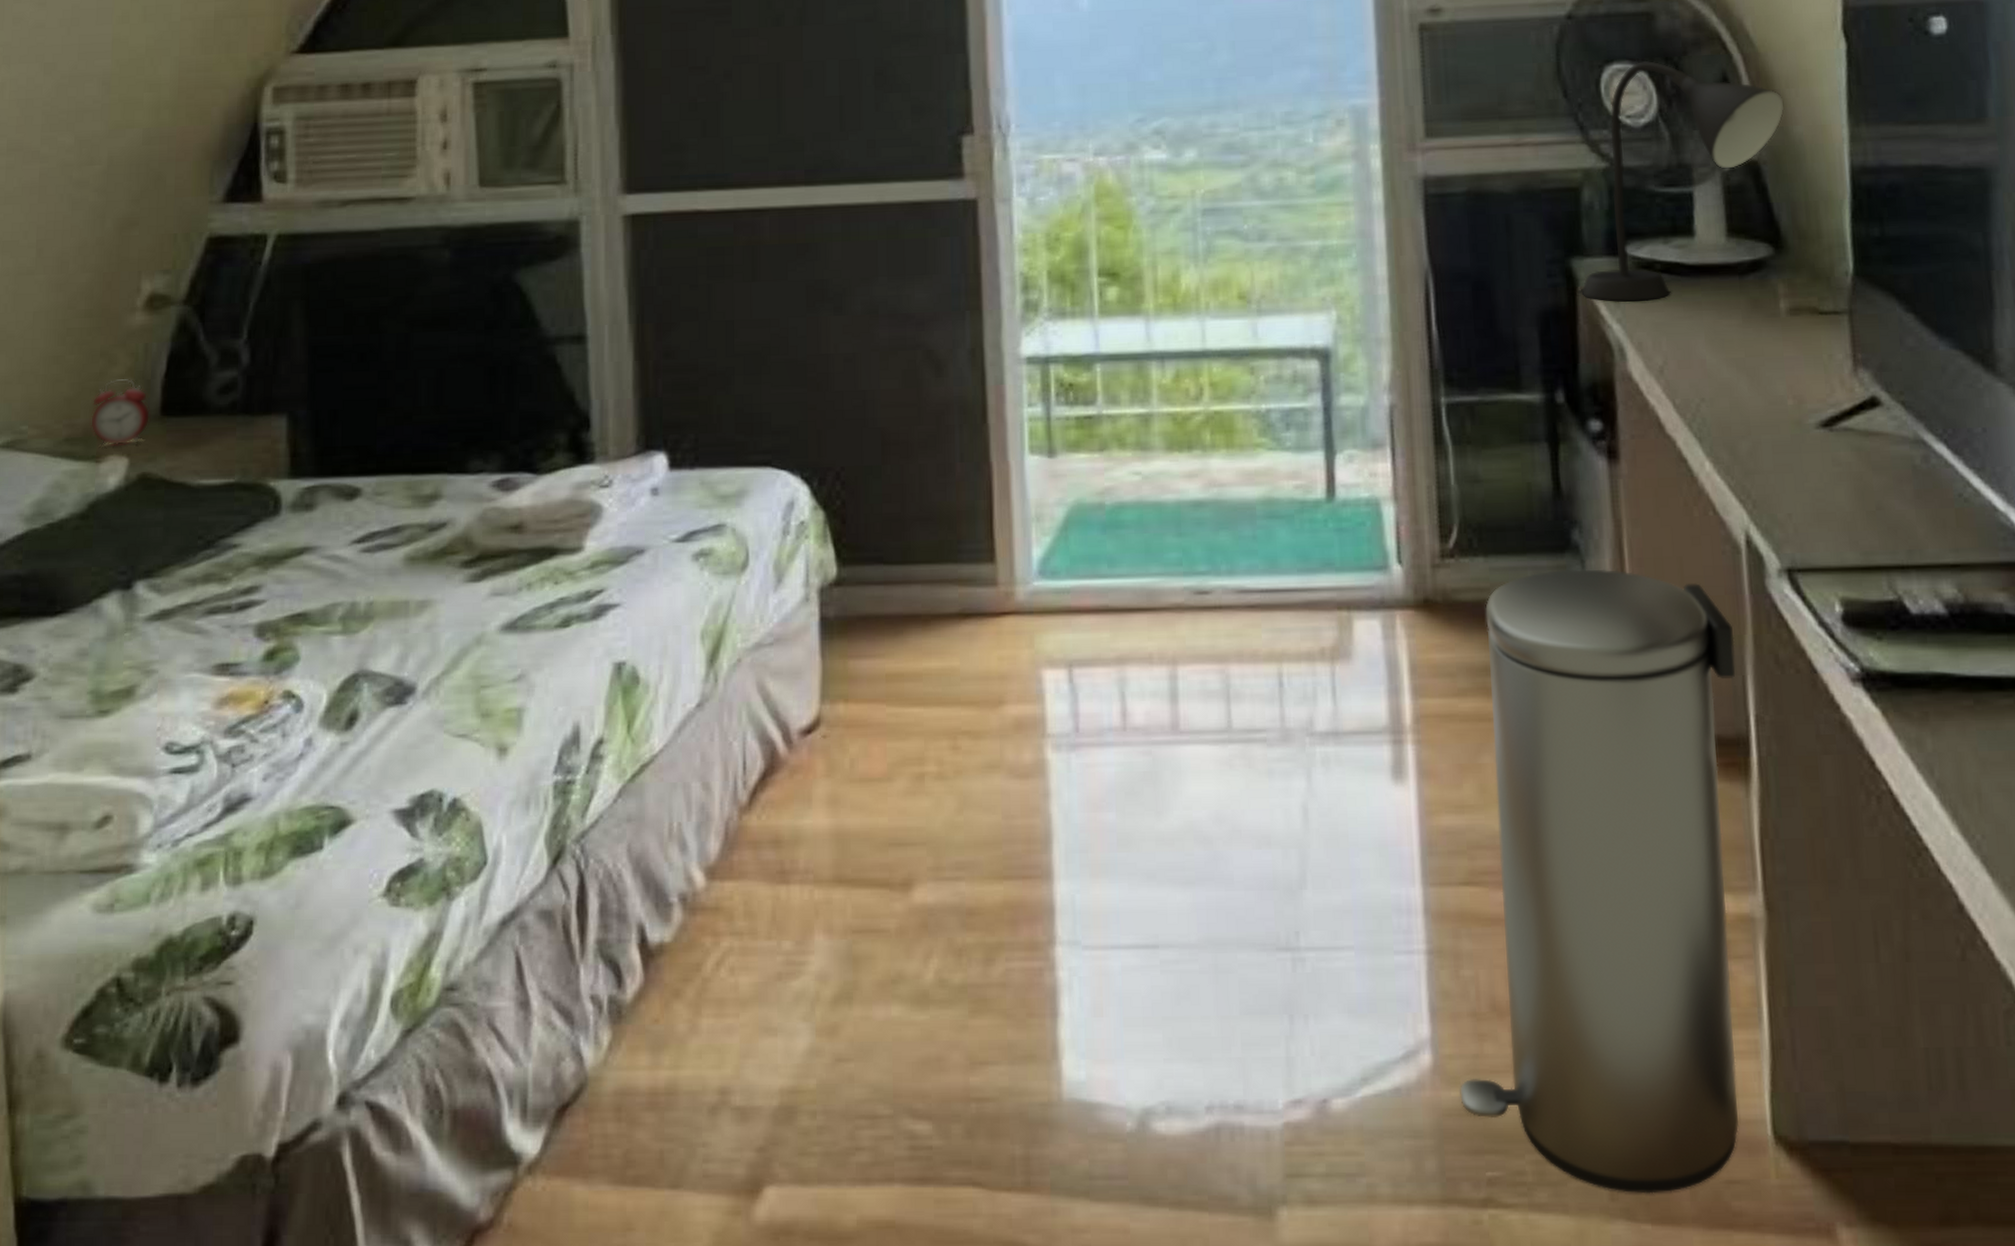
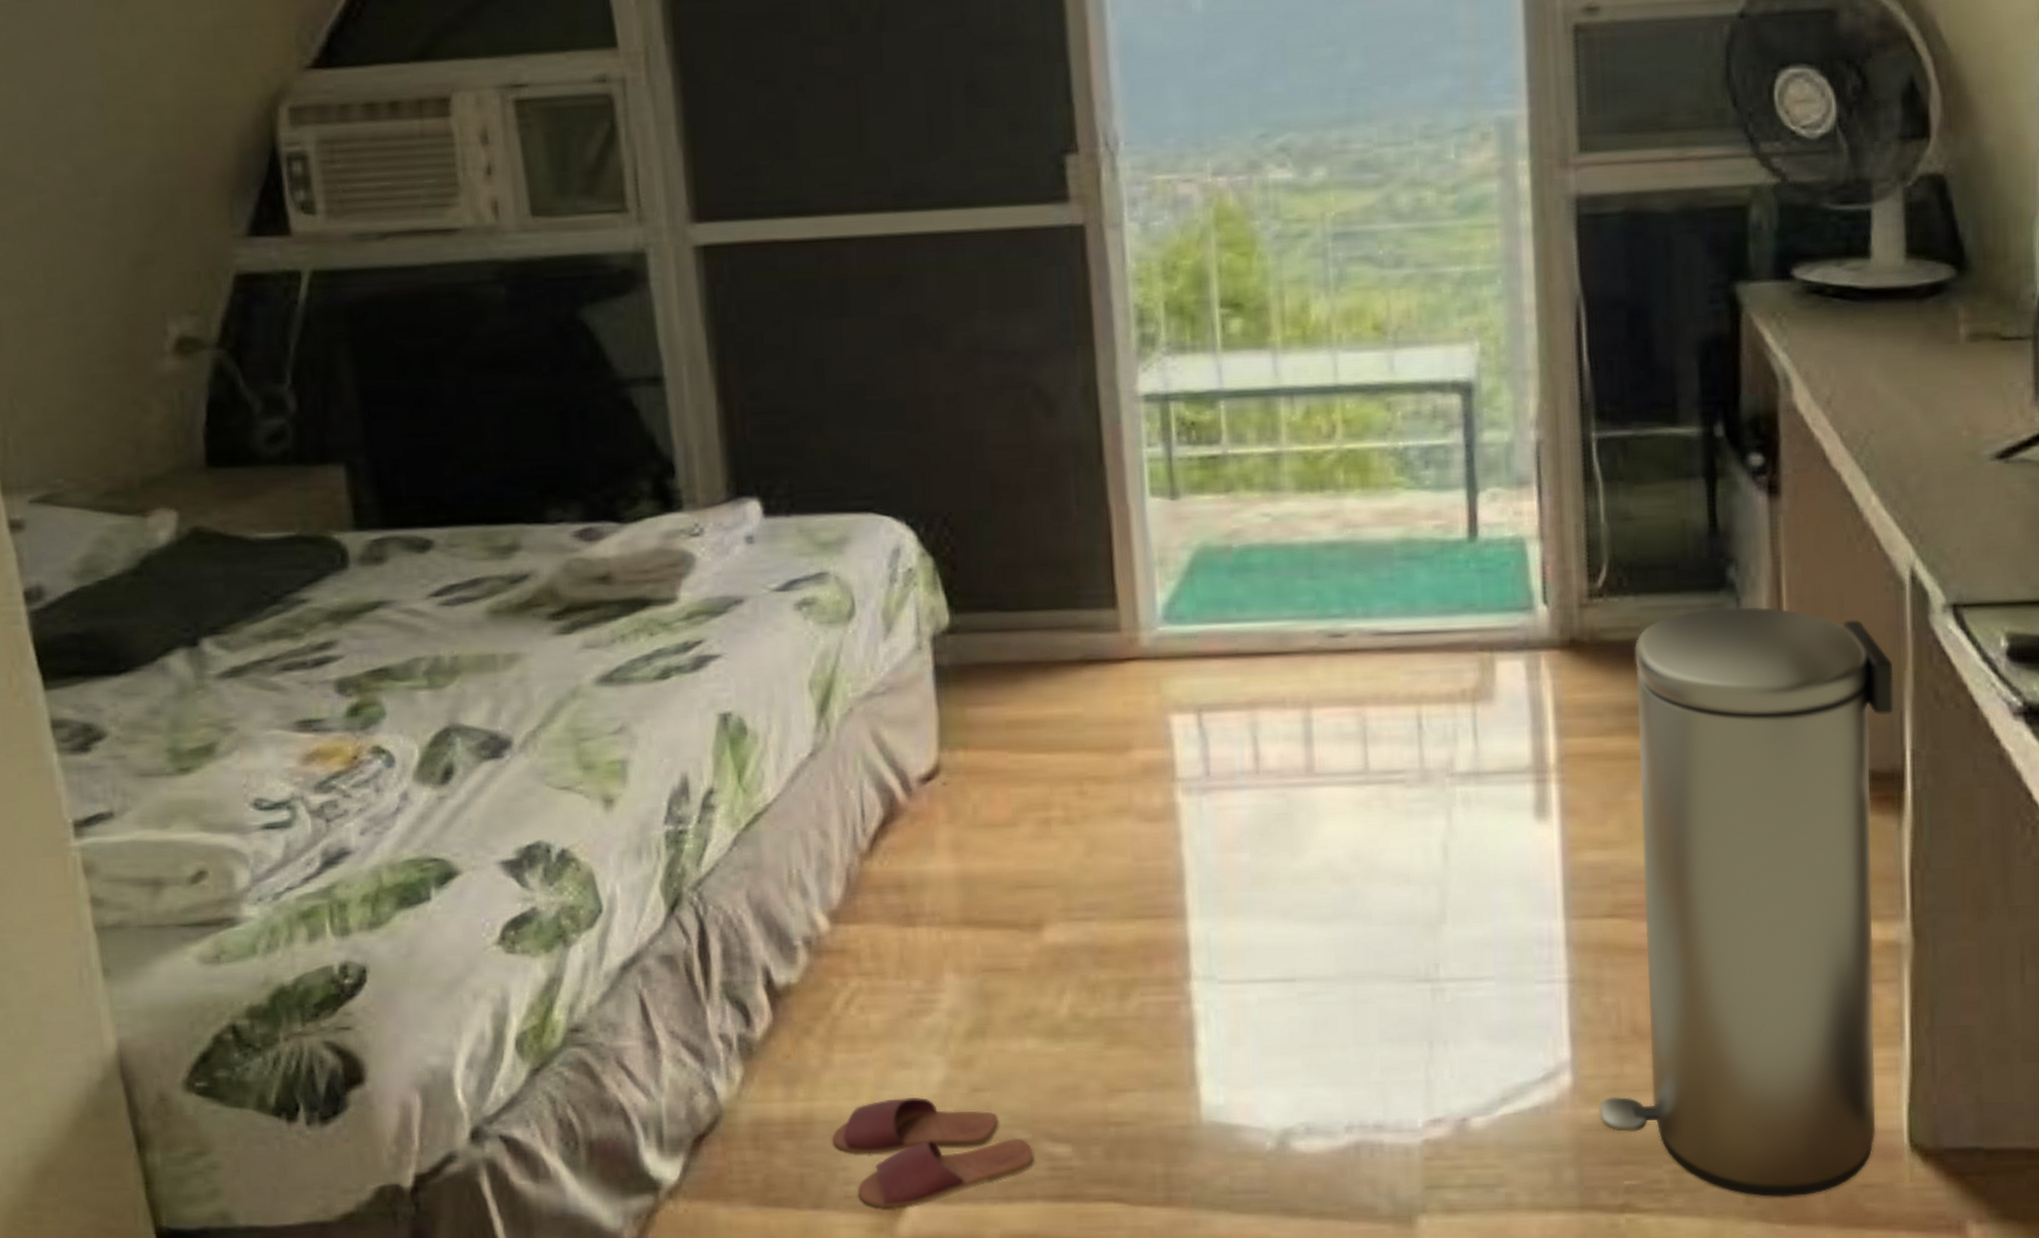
alarm clock: present [90,379,151,446] -> none [130,428,196,499]
slippers: none [694,1067,894,1189] -> present [831,1098,1034,1208]
desk lamp: present [1578,61,1785,303] -> none [1741,64,1976,330]

